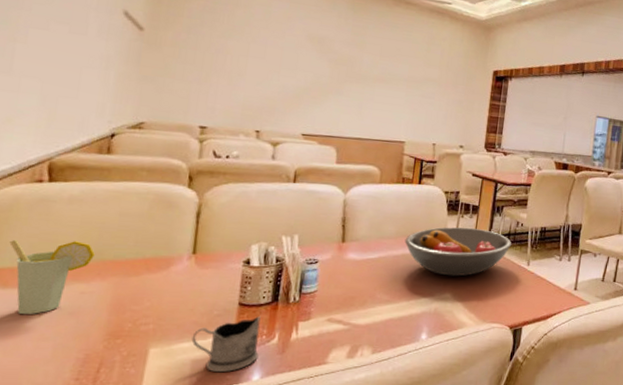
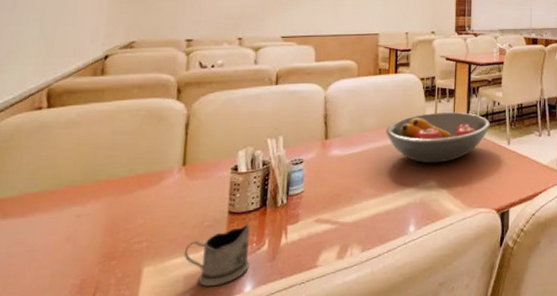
cup: present [9,239,95,314] -> none [10,164,90,243]

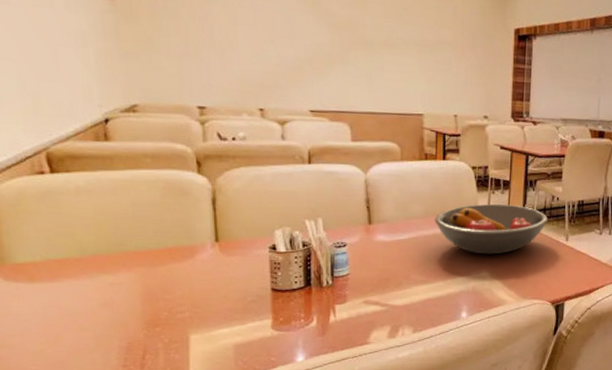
tea glass holder: present [184,224,250,287] -> none [230,301,299,356]

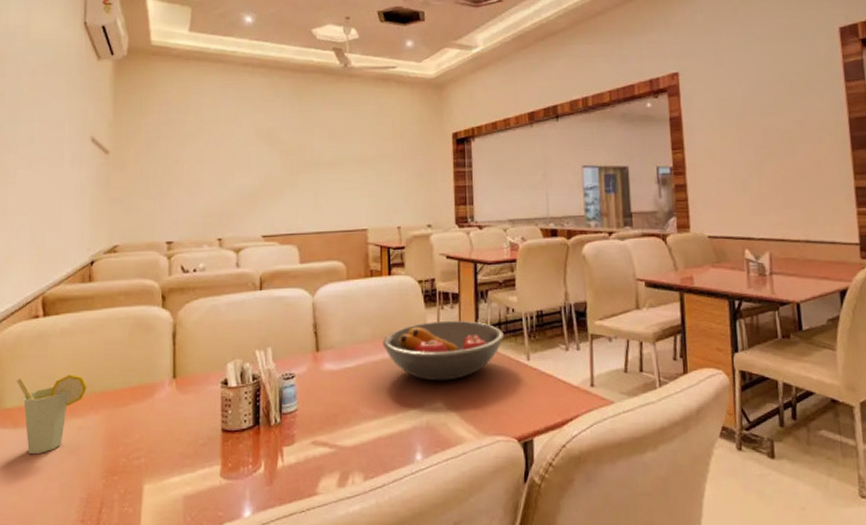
cup: none [25,233,115,306] -> present [16,374,87,454]

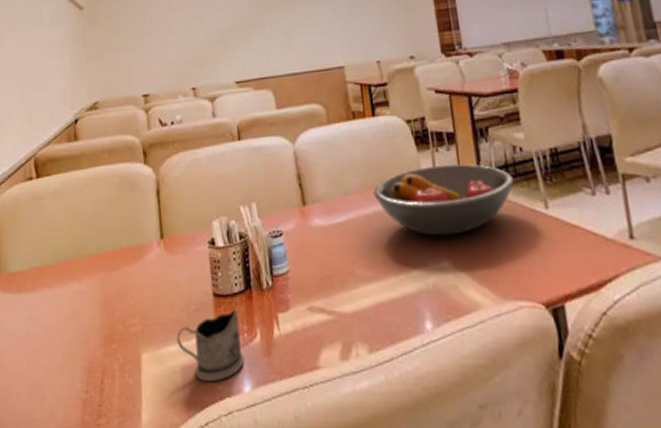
cup: present [16,374,87,454] -> none [17,237,81,319]
tea glass holder: none [181,443,247,510] -> present [176,309,245,383]

